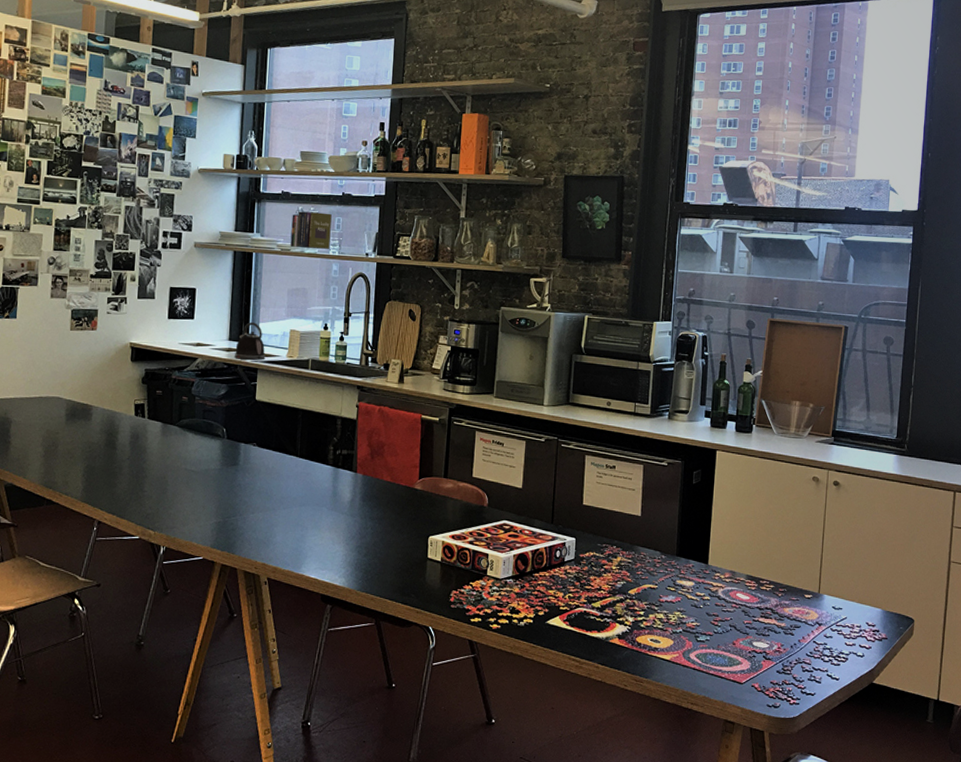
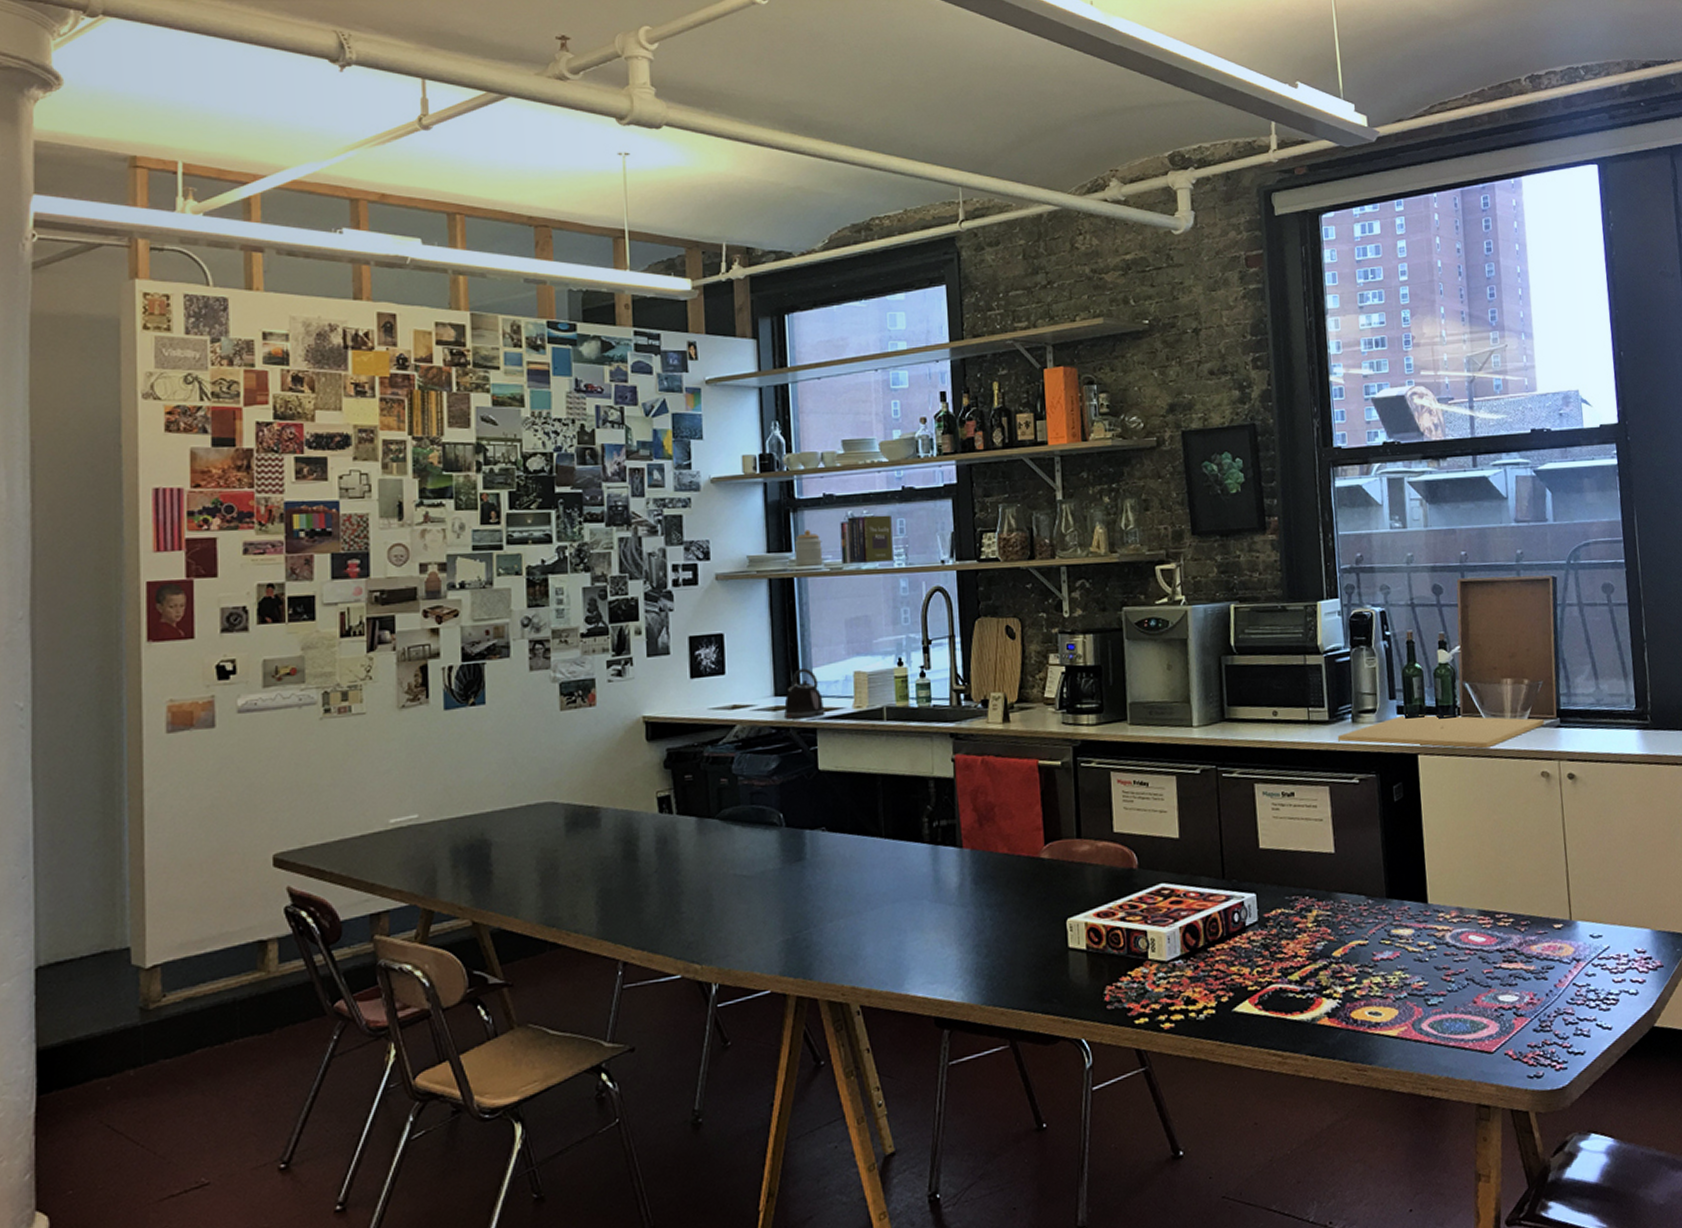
jar: none [255,217,277,247] -> present [794,530,823,568]
cutting board: none [656,418,821,453] -> present [1338,714,1544,749]

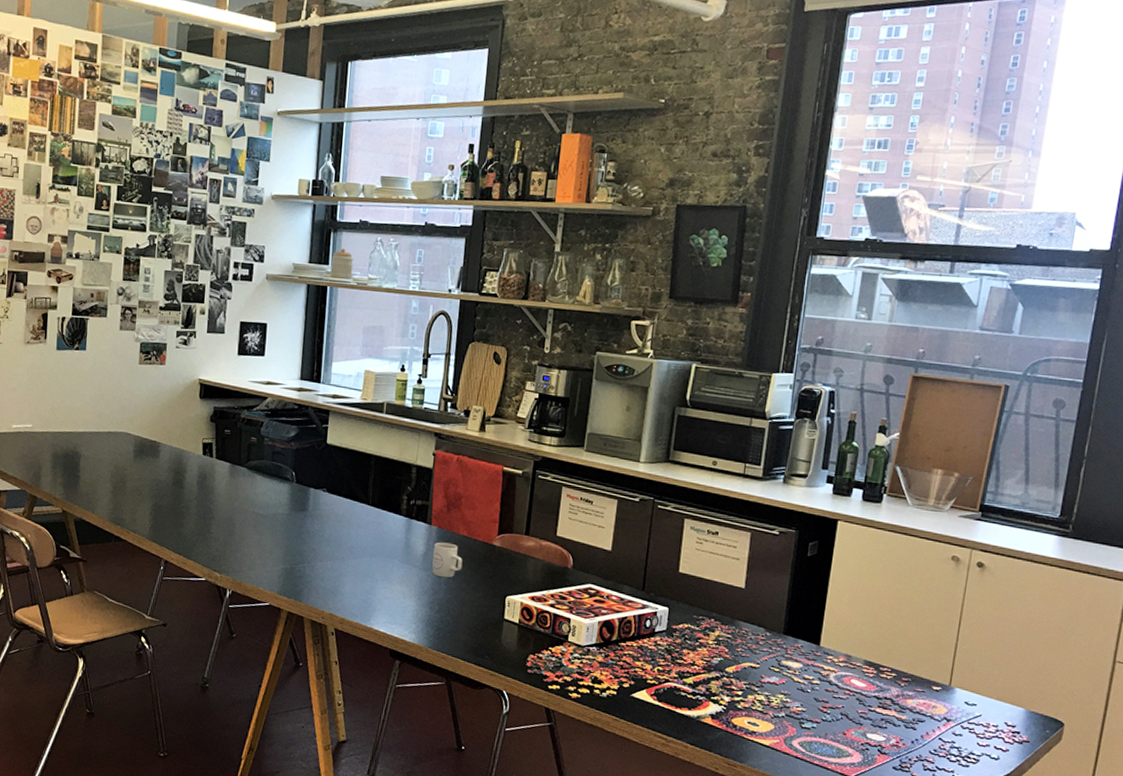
kettle: present [784,668,825,719] -> none [306,361,338,402]
books: present [840,515,894,564] -> none [367,242,413,284]
mug: none [969,866,1008,912] -> present [431,542,463,578]
cutting board: present [1338,714,1544,749] -> none [767,484,966,527]

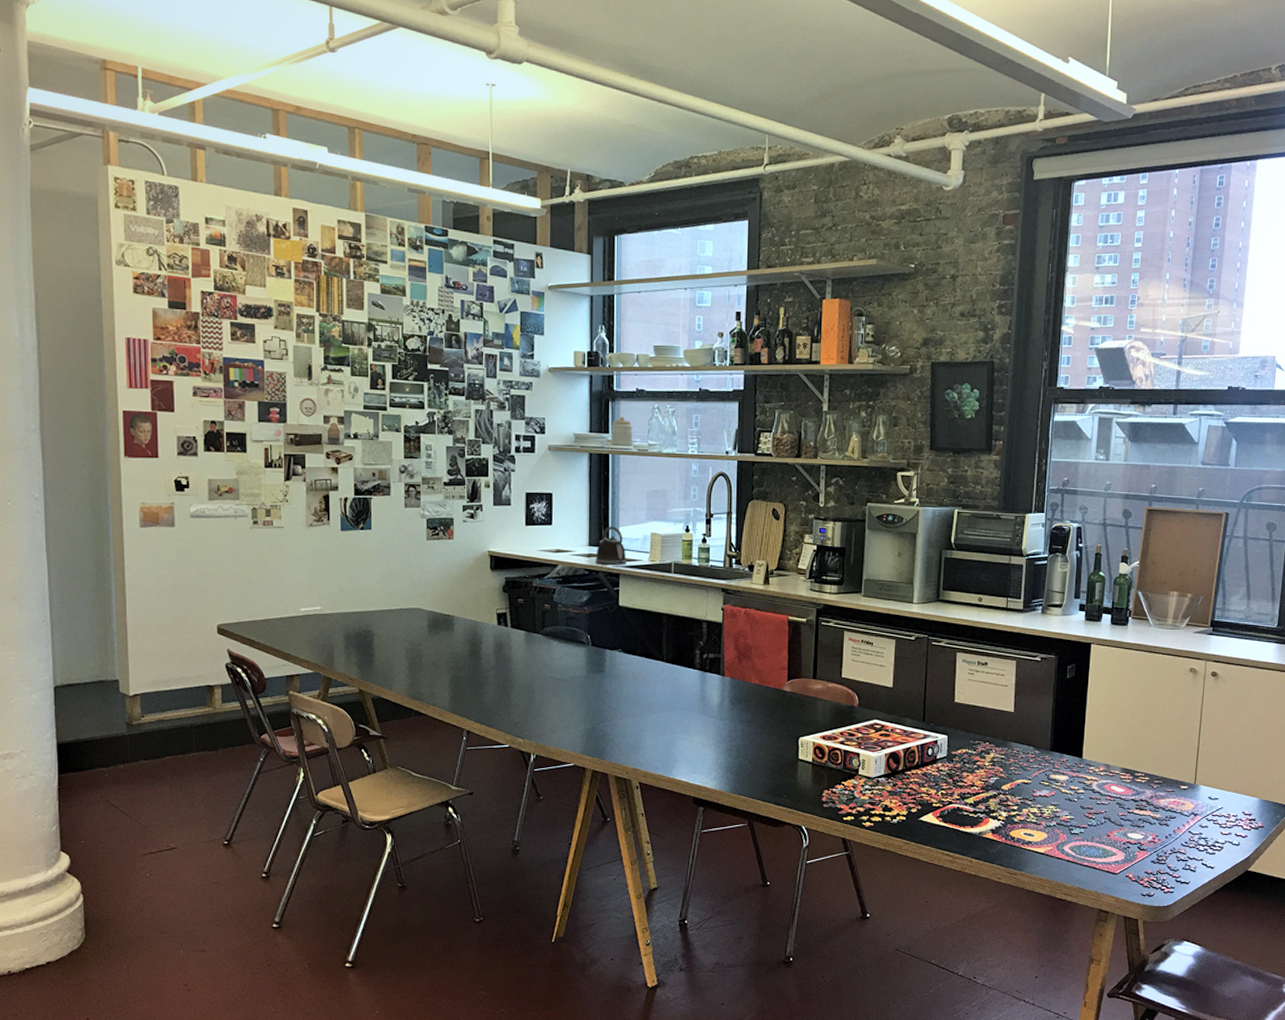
kettle: none [306,361,338,402] -> present [596,526,627,565]
mug: present [431,542,463,578] -> none [727,691,756,725]

